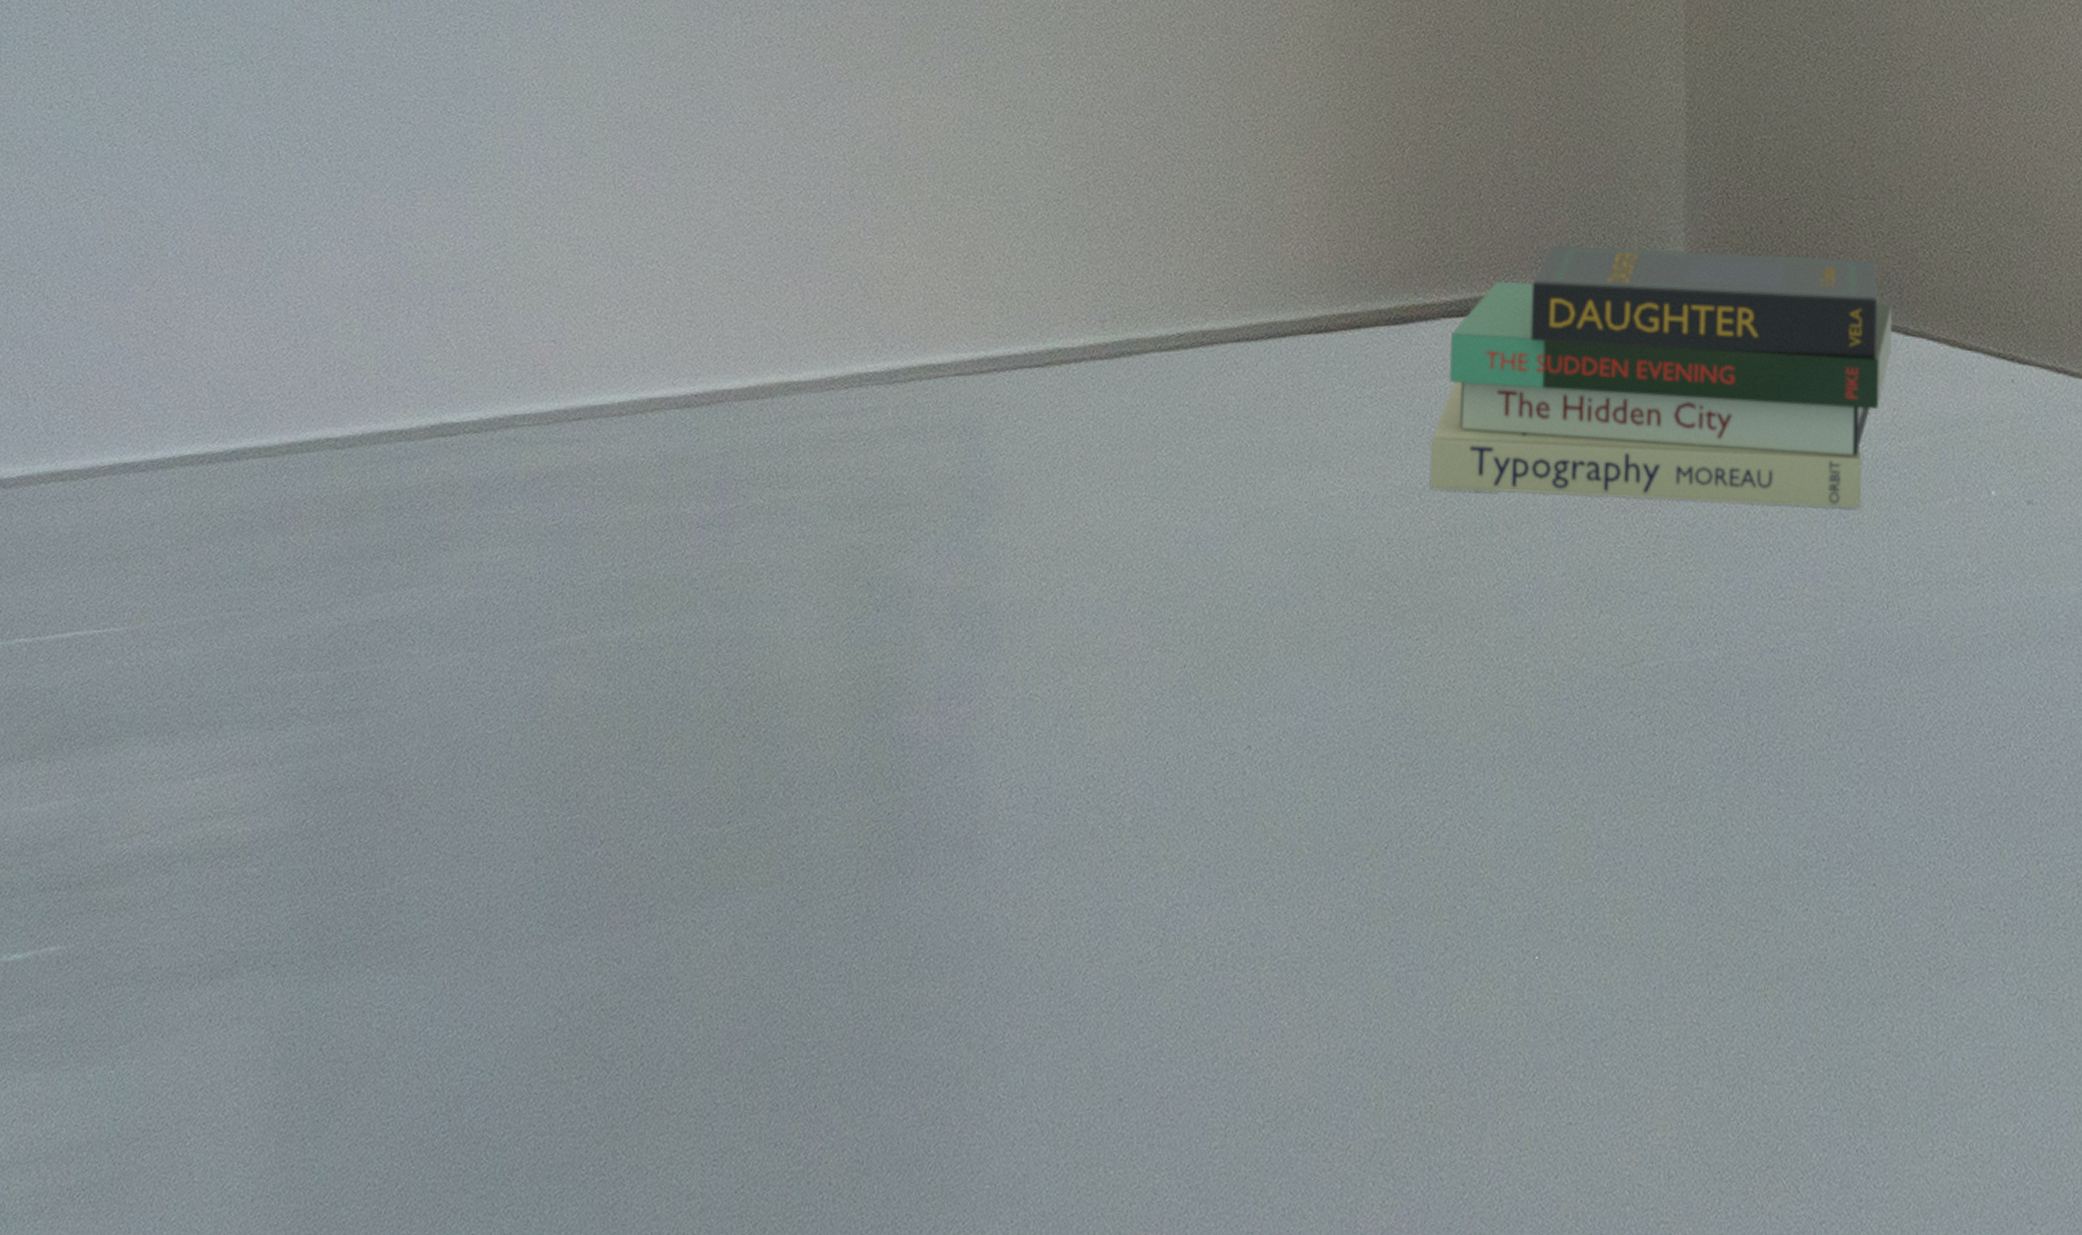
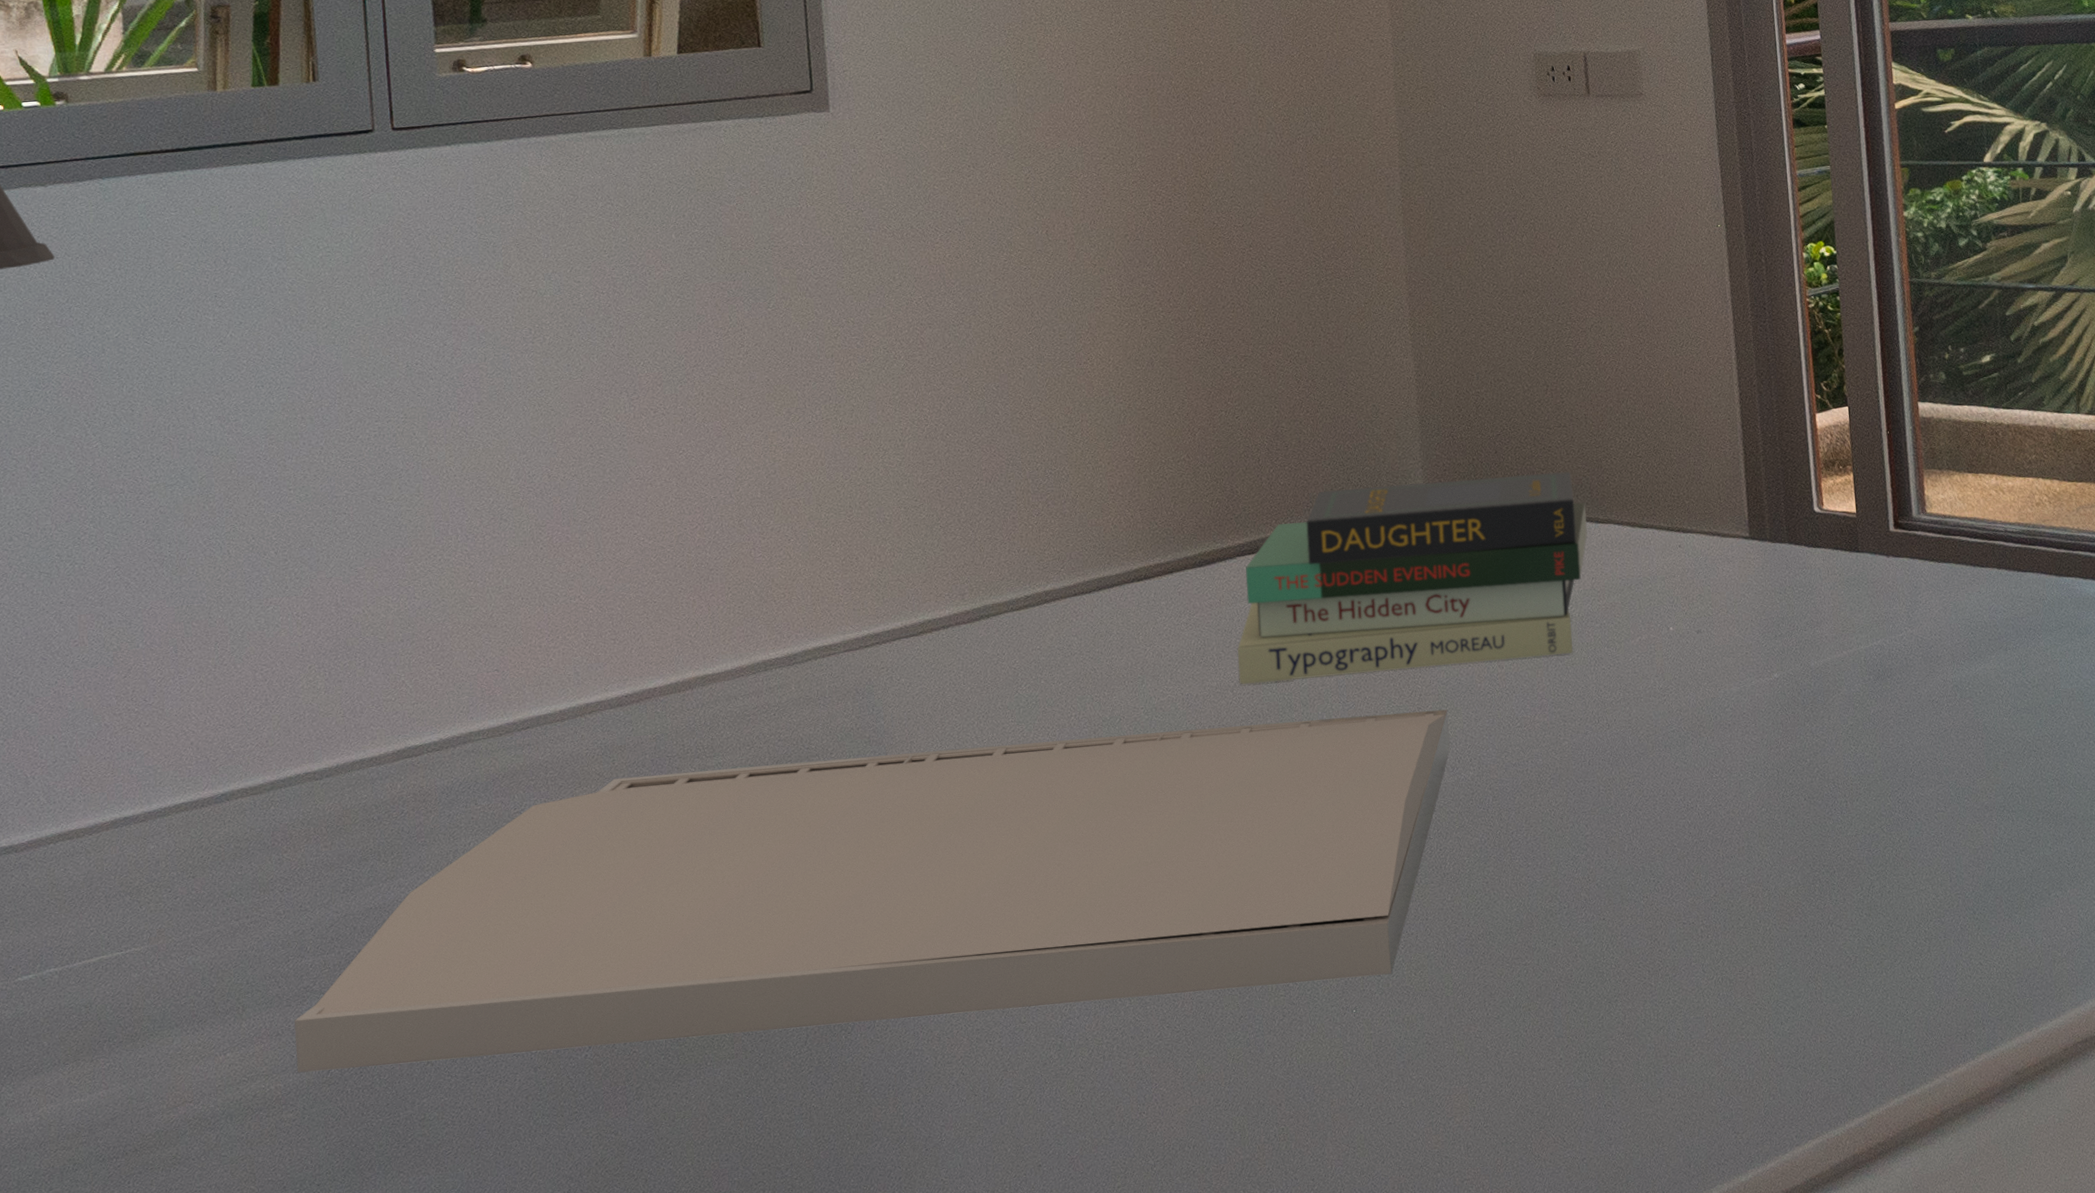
desk pad: none [269,498,1692,914] -> present [294,709,1450,1073]

